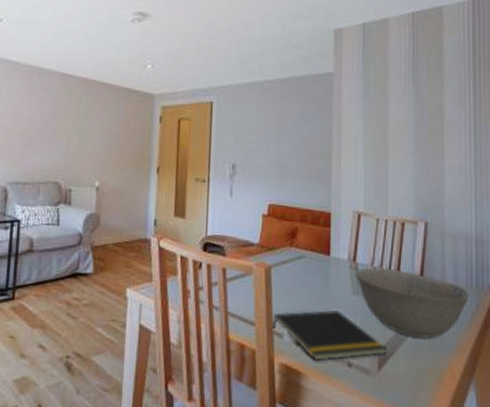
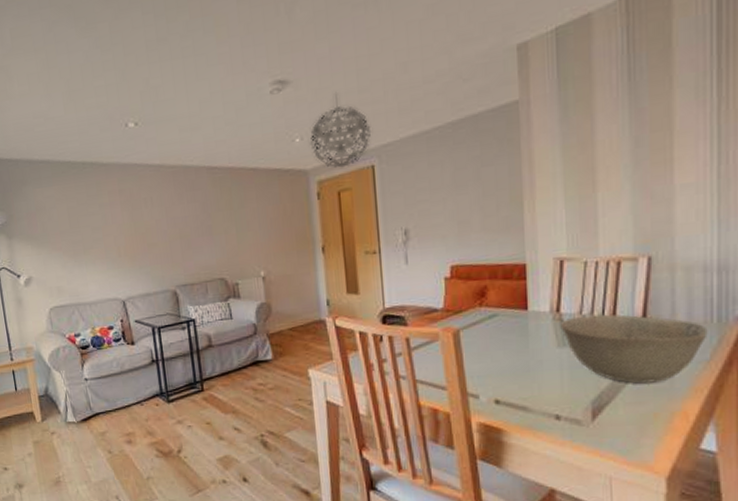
pendant light: none [159,34,214,99] -> present [310,93,372,169]
notepad: present [273,310,388,361] -> none [466,365,603,417]

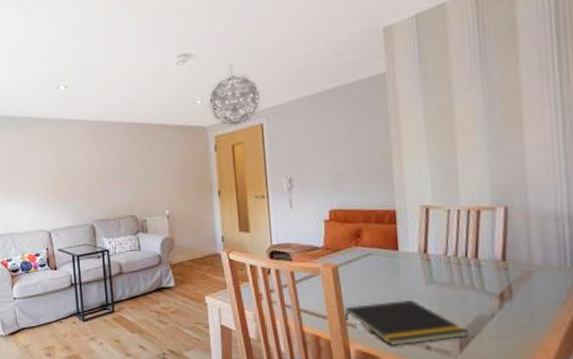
notepad: none [466,365,603,417] -> present [345,300,469,346]
bowl: present [560,314,708,384] -> none [428,257,563,320]

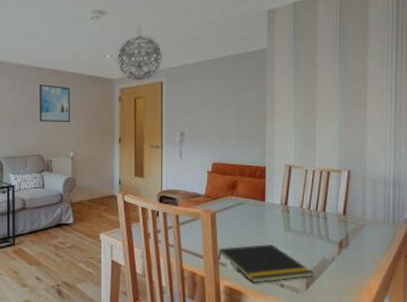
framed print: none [127,140,163,180] -> present [39,85,70,122]

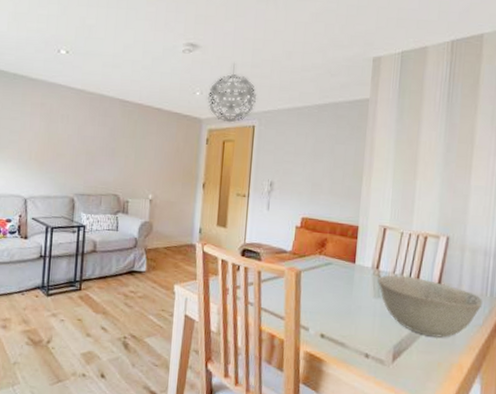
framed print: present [39,85,70,122] -> none [118,118,154,161]
notepad: present [218,244,314,283] -> none [300,309,403,352]
bowl: none [287,210,386,264] -> present [378,275,483,338]

